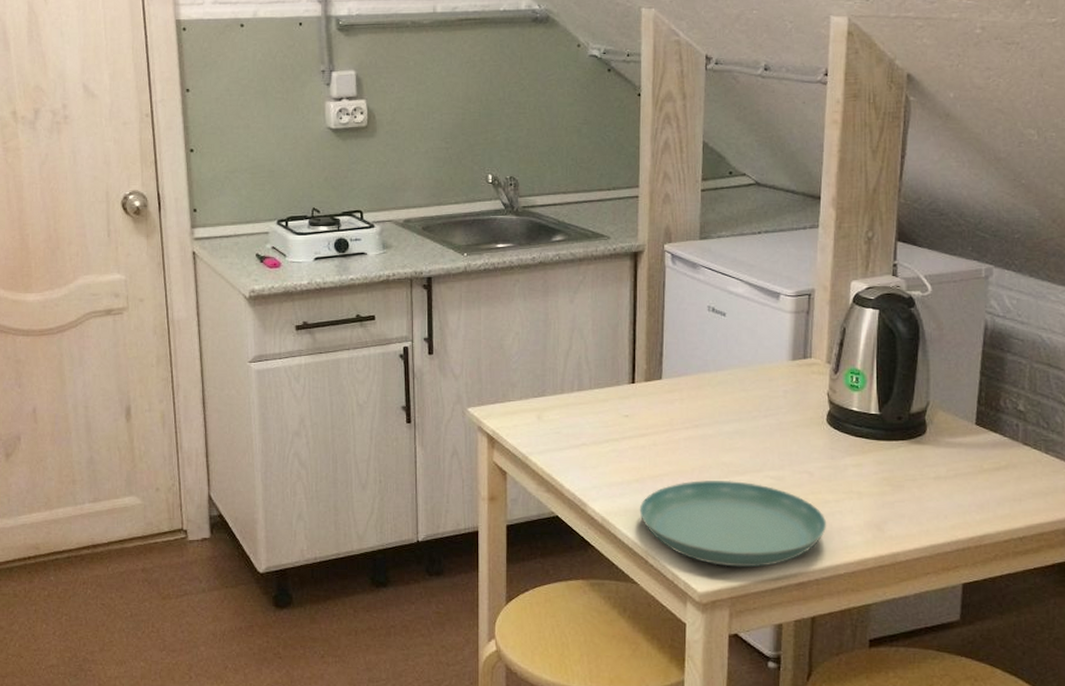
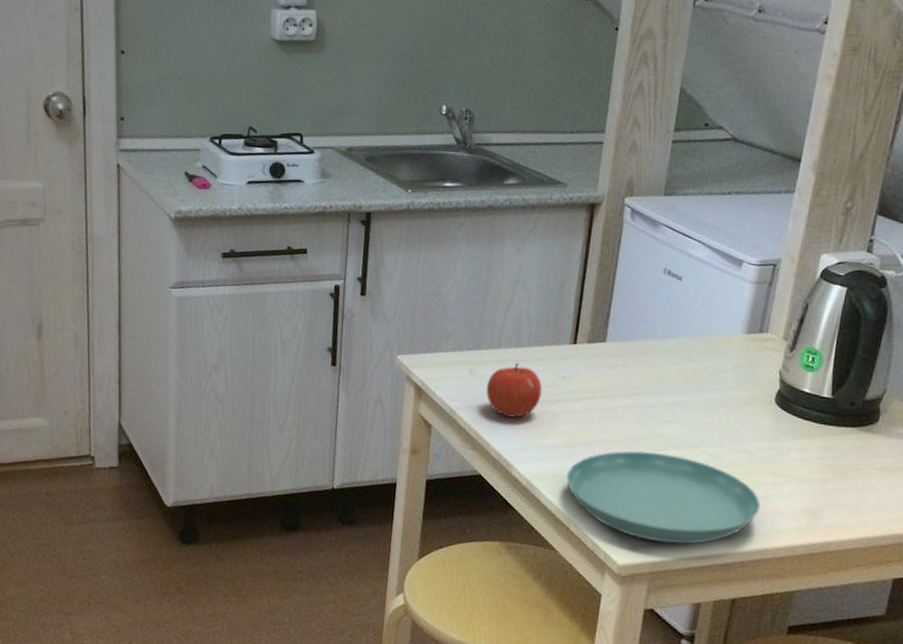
apple: none [554,405,607,458] -> present [486,362,542,418]

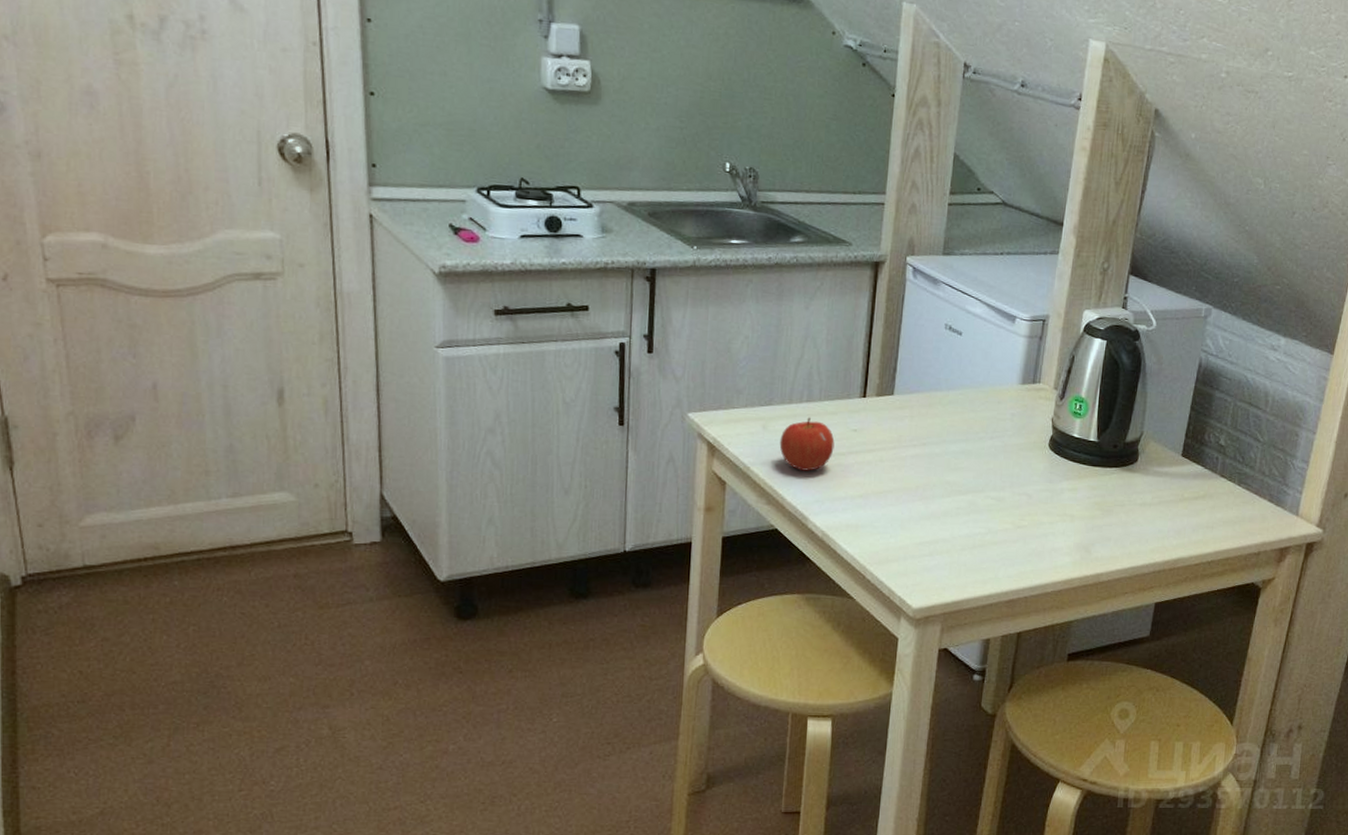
saucer: present [566,450,761,544] -> none [860,498,1040,585]

